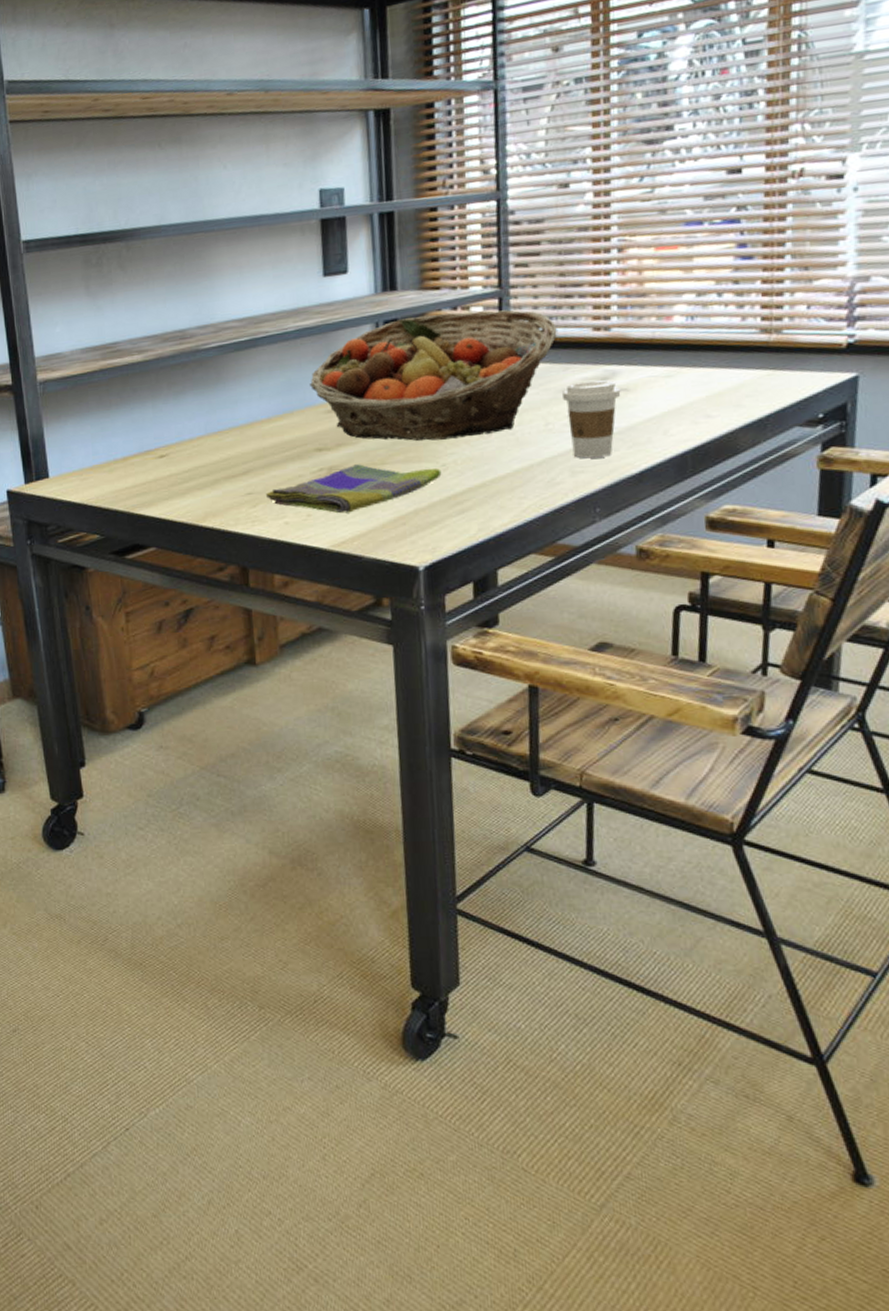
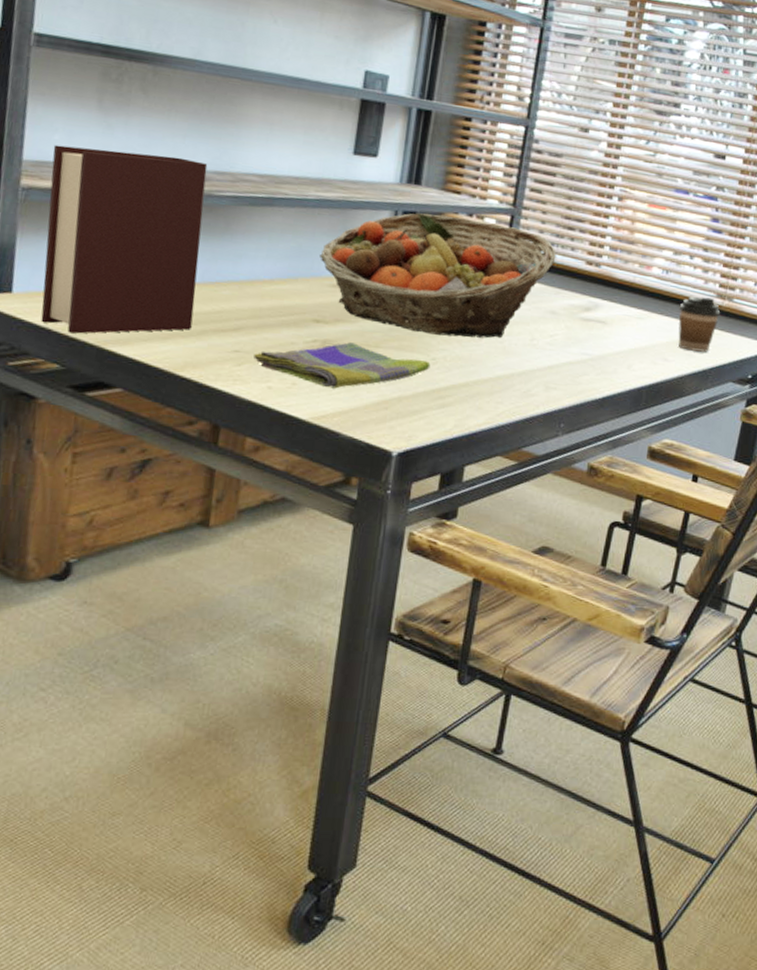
bible: none [57,320,205,505] -> present [41,145,208,334]
coffee cup: present [562,379,621,459] -> none [550,307,600,379]
coffee cup: none [714,335,769,401] -> present [678,297,721,352]

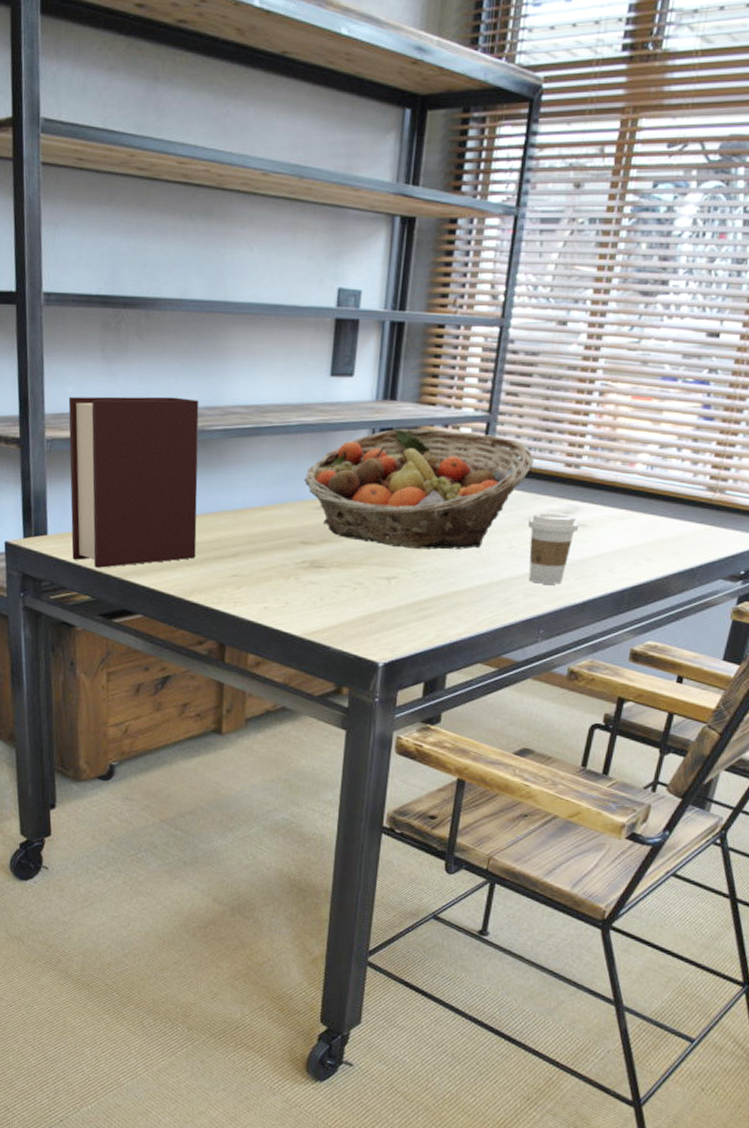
dish towel: present [253,342,431,389] -> none [250,561,412,606]
coffee cup: none [550,307,600,379] -> present [528,512,580,585]
coffee cup: present [678,297,721,352] -> none [663,491,711,550]

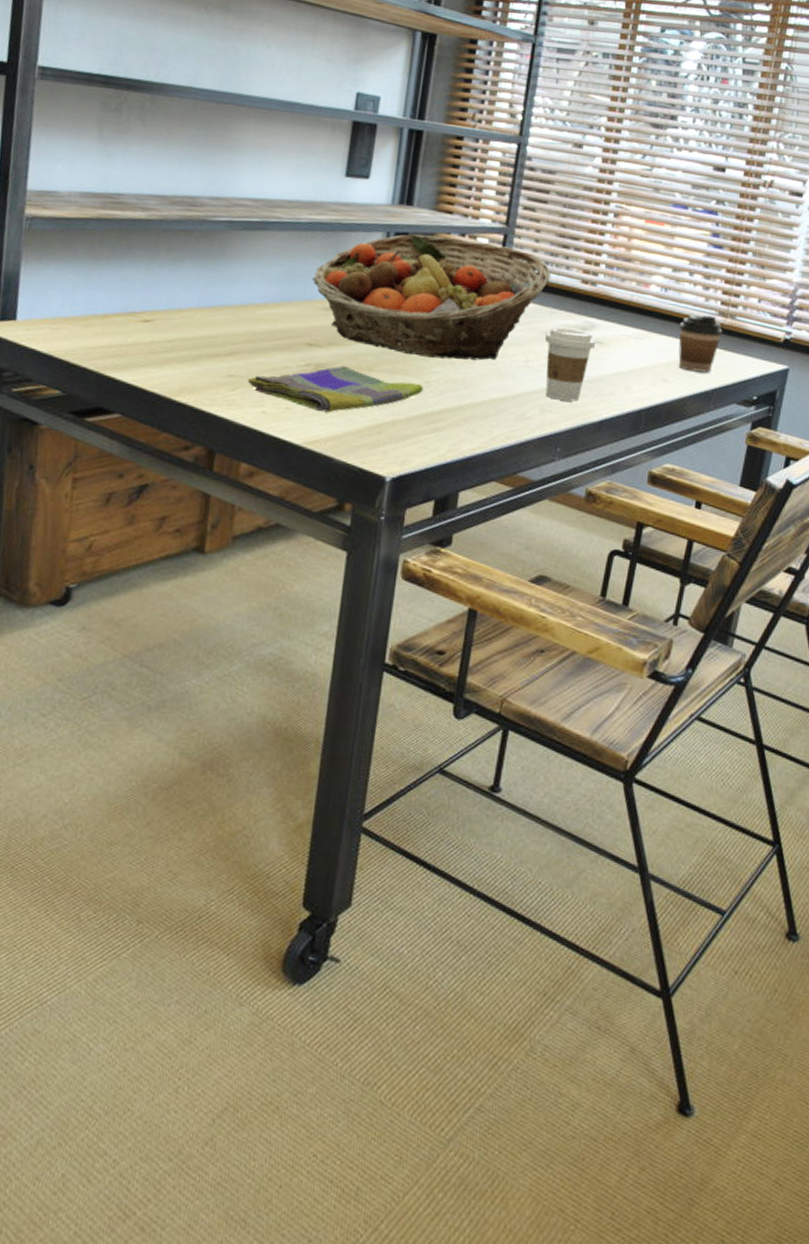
bible: present [68,396,199,568] -> none [43,174,203,360]
dish towel: none [250,561,412,606] -> present [248,366,424,413]
coffee cup: none [663,491,711,550] -> present [678,315,723,373]

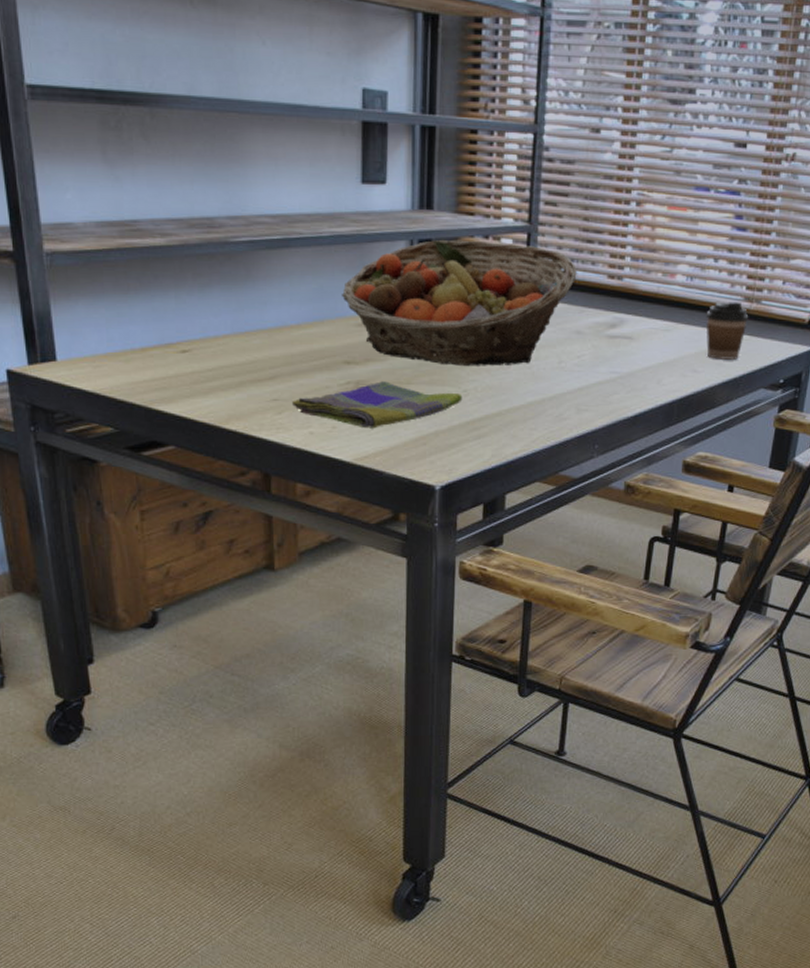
coffee cup: present [545,328,596,402] -> none [576,325,626,399]

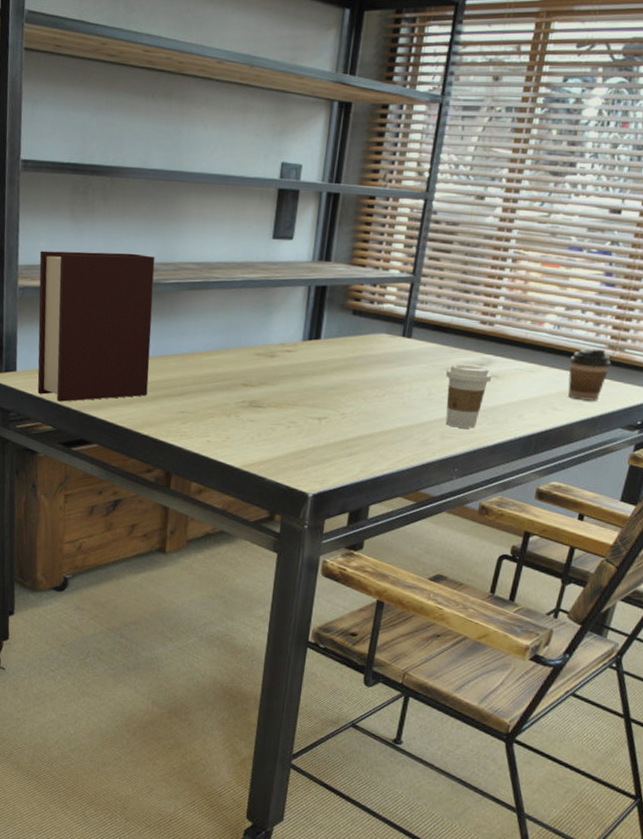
bible: none [67,204,229,396] -> present [37,251,155,402]
dish towel: present [292,381,463,429] -> none [195,402,340,441]
fruit basket: present [342,239,577,366] -> none [246,286,452,395]
coffee cup: none [576,325,626,399] -> present [445,364,492,429]

